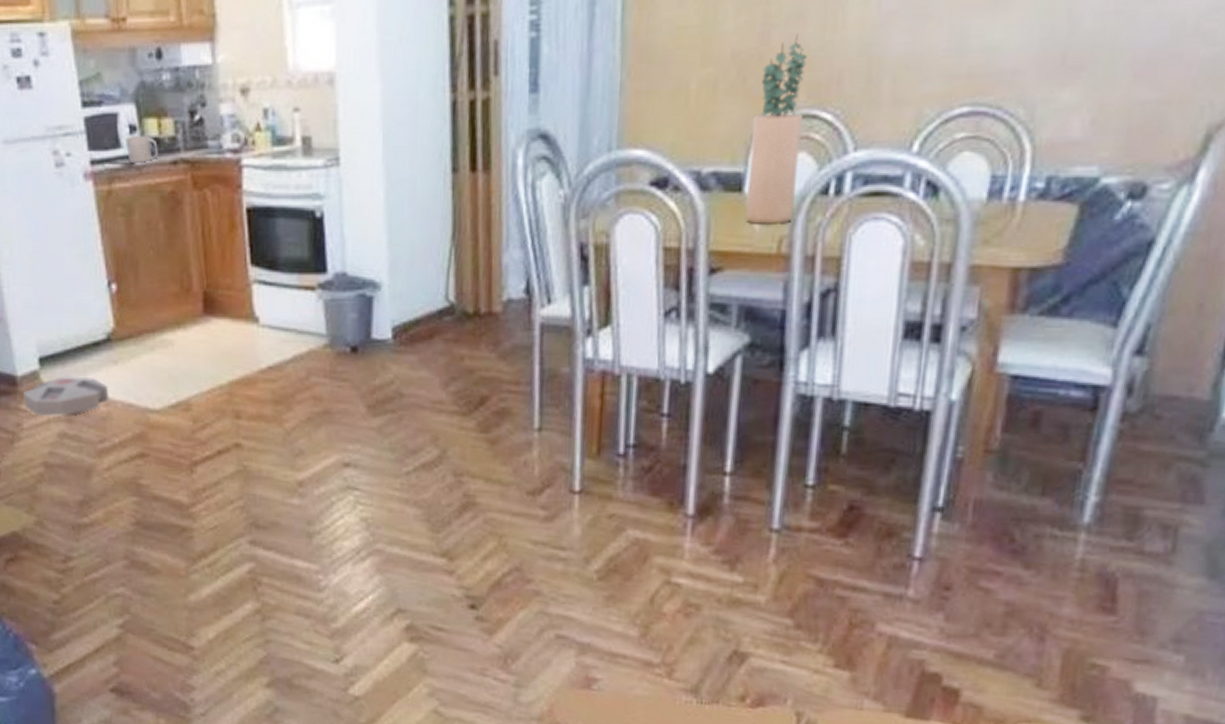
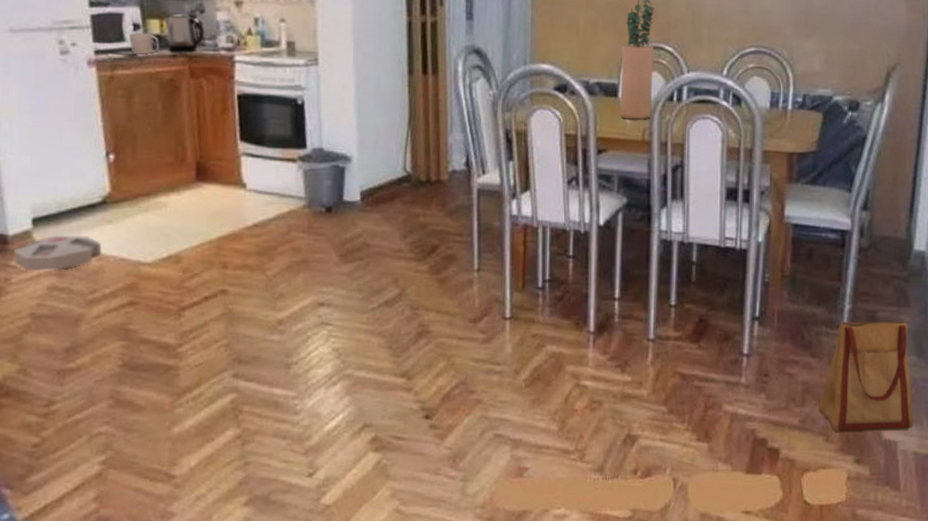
kettle: none [162,109,207,161] -> present [164,13,205,55]
shopping bag: none [1027,521,1197,683] -> present [818,321,914,432]

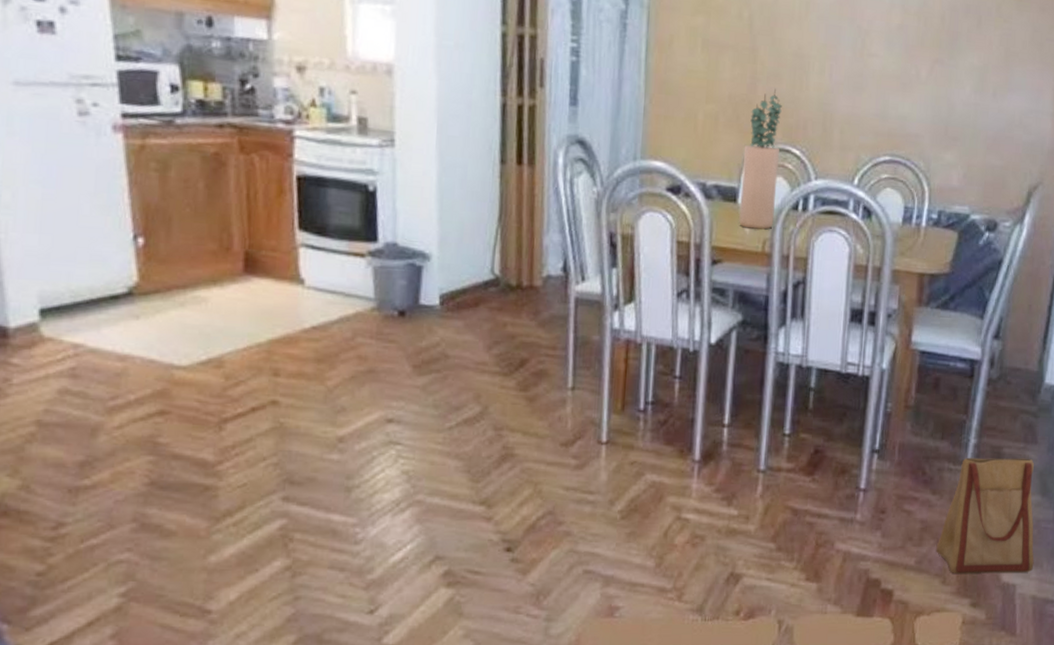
robot vacuum: present [13,235,102,272] -> none [15,330,127,372]
mug: present [129,32,159,55] -> none [165,95,203,123]
kettle: present [164,13,205,55] -> none [209,76,259,125]

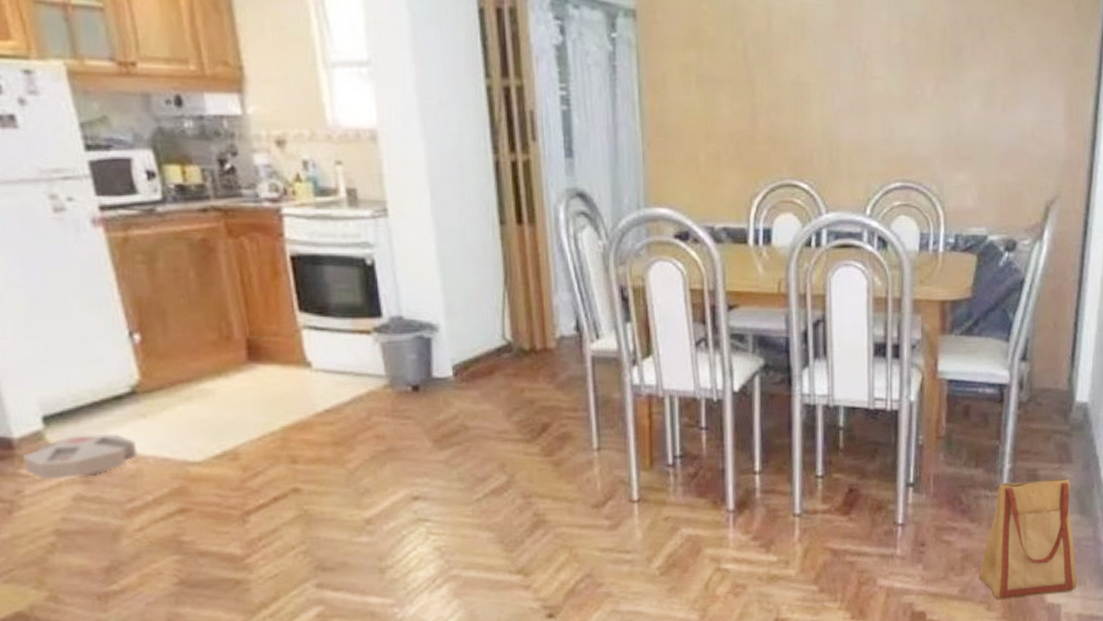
robot vacuum: none [15,330,127,372] -> present [22,434,138,480]
vase: present [739,88,782,230] -> none [750,121,788,270]

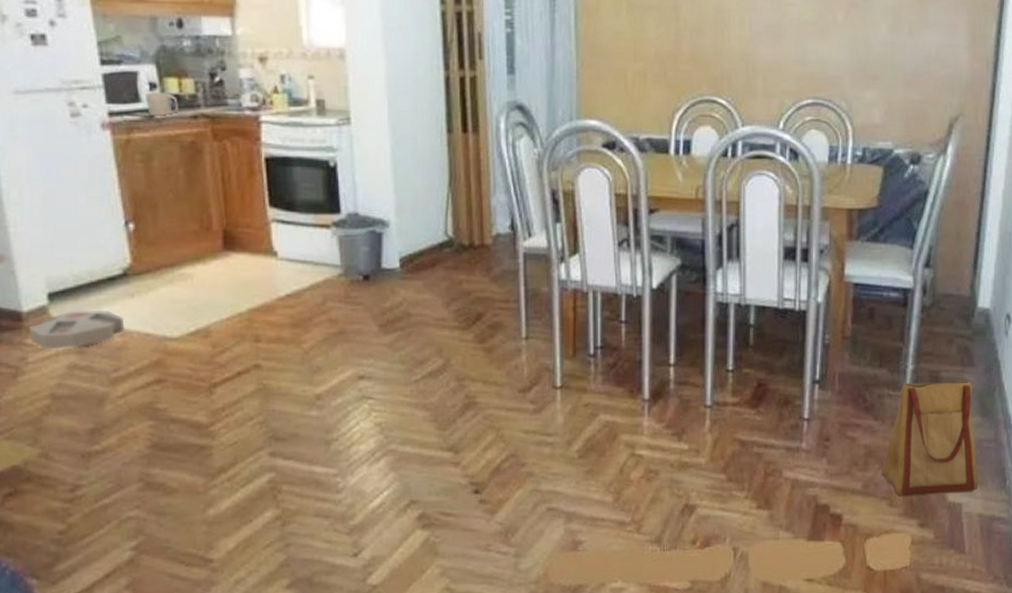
mug: none [143,181,184,210] -> present [146,92,178,116]

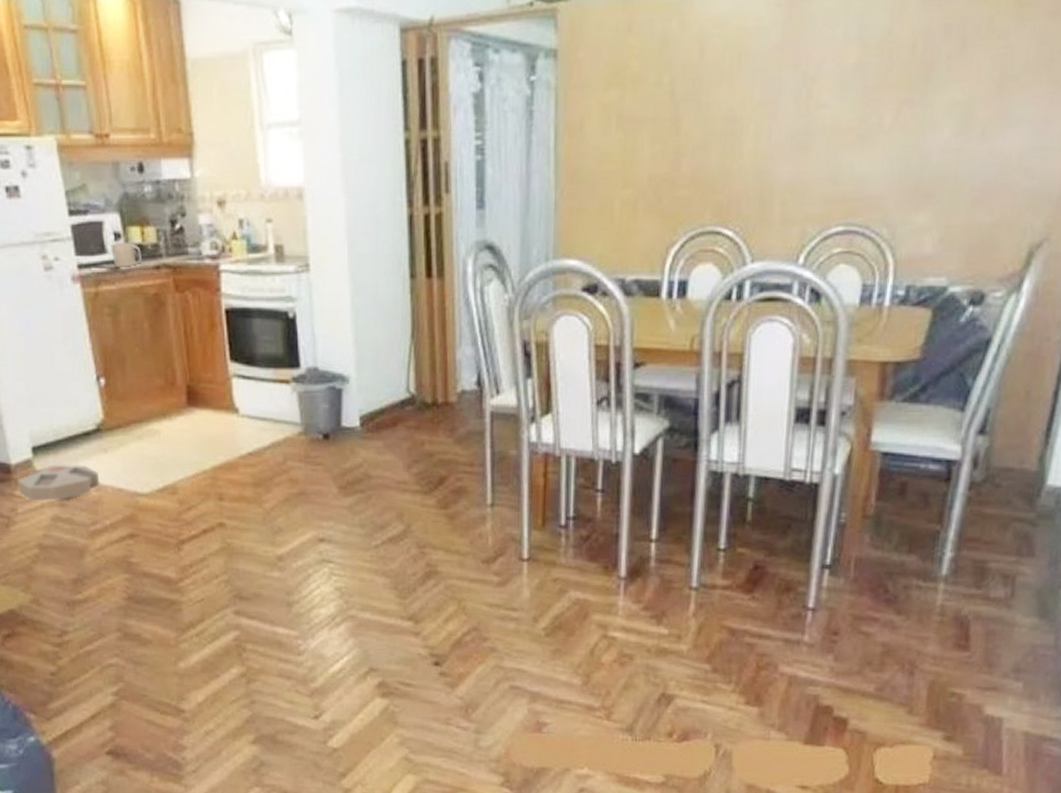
shopping bag: present [881,381,979,496] -> none [900,573,1030,706]

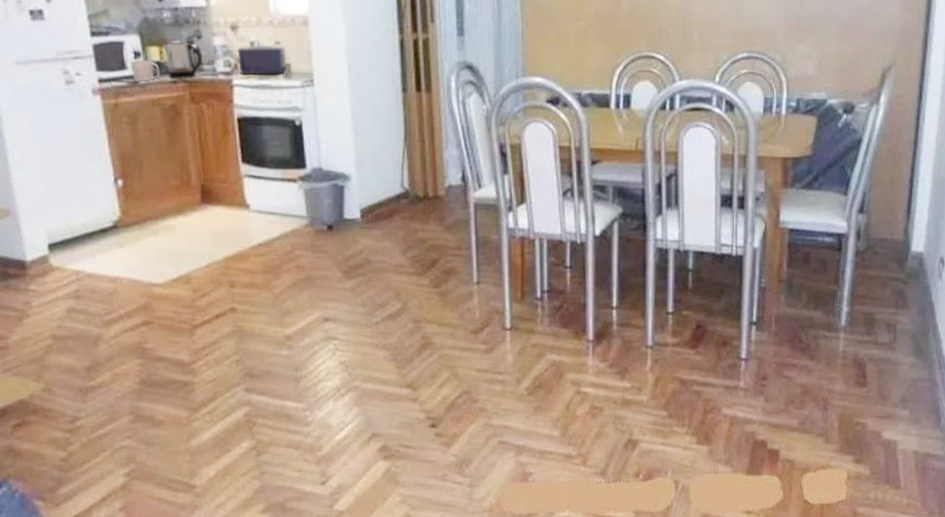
robot vacuum: present [17,465,100,502] -> none [32,259,116,295]
kettle: none [145,218,187,266] -> present [163,40,203,80]
toaster: none [224,223,280,261] -> present [237,45,288,77]

